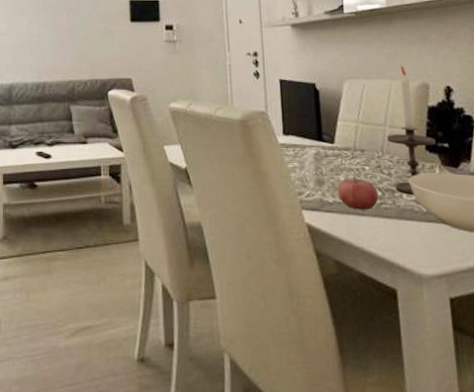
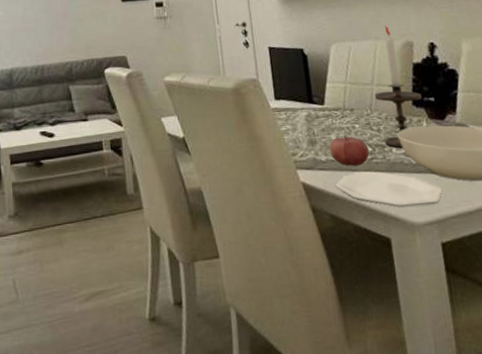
plate: none [341,218,453,257] -> present [335,172,443,207]

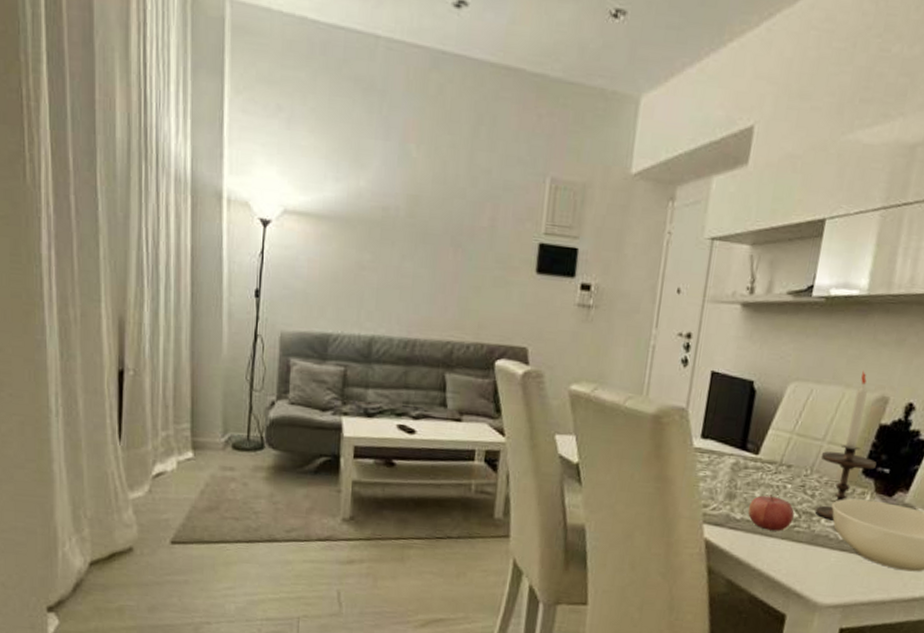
plate: present [335,172,443,207] -> none [742,538,862,587]

